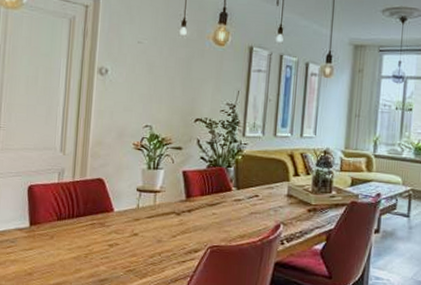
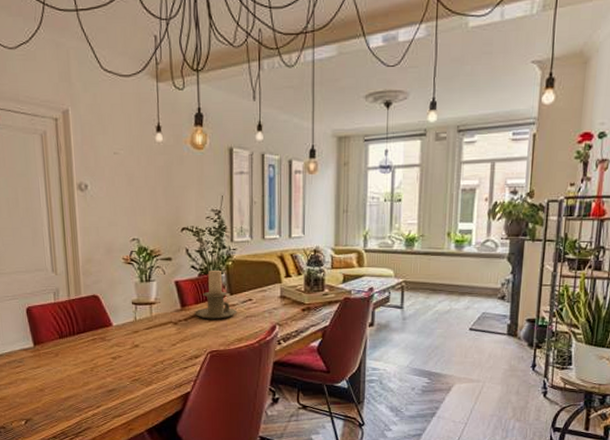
candle holder: none [198,162,243,214] -> present [194,269,238,319]

